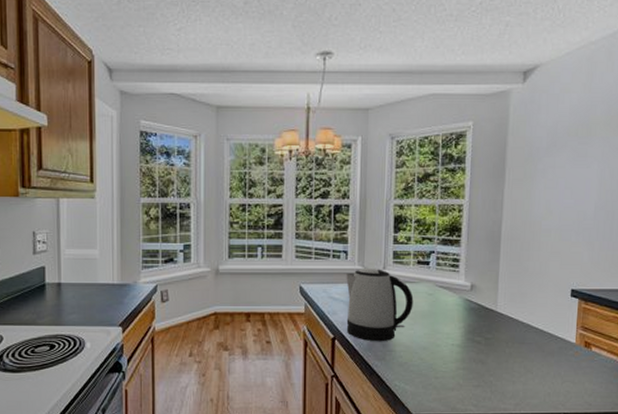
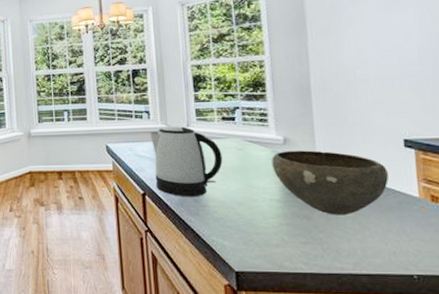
bowl: none [458,297,554,360] -> present [272,150,389,215]

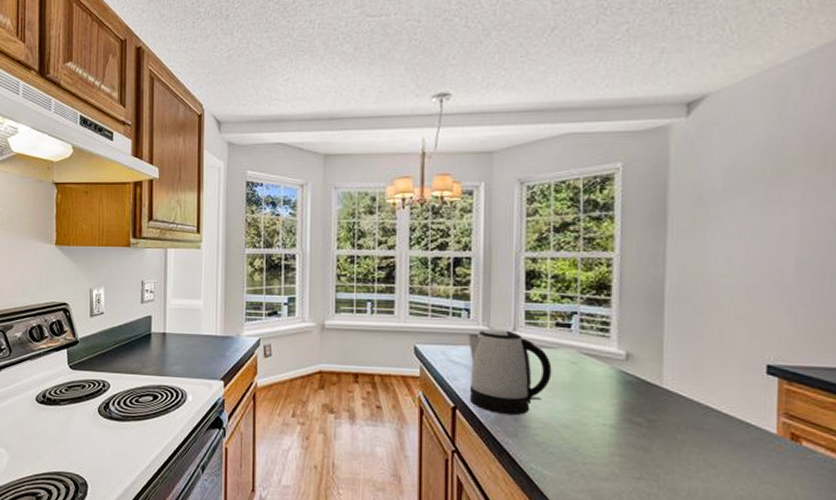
bowl: present [272,150,389,215] -> none [610,368,744,450]

